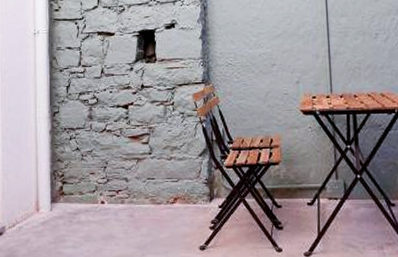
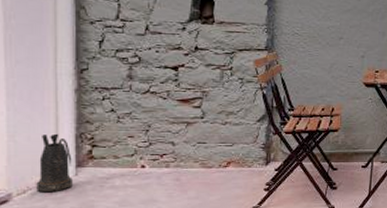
watering can: none [21,171,49,225] -> present [35,133,73,192]

